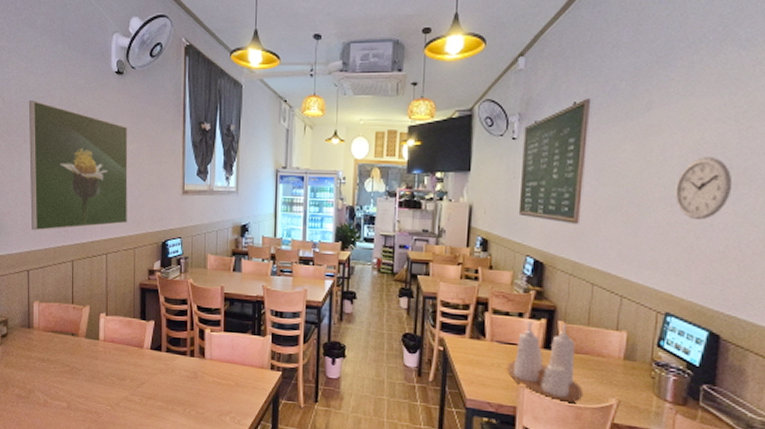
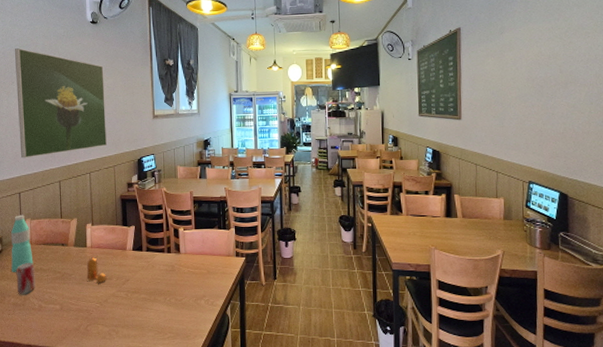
water bottle: none [17,295,40,360] -> present [11,215,34,272]
beverage can: none [21,350,41,387] -> present [16,262,36,295]
pepper shaker: none [97,352,120,383] -> present [86,257,107,283]
condiment set: present [508,321,582,404] -> none [421,196,477,258]
wall clock: present [675,157,733,219] -> none [526,65,564,111]

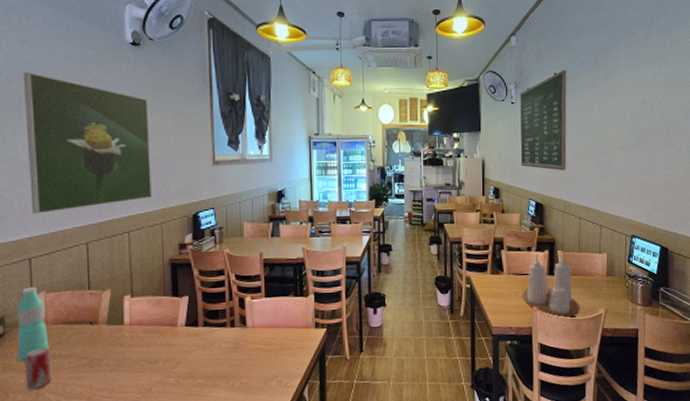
pepper shaker: present [86,257,107,283] -> none [123,337,152,368]
condiment set: none [421,196,477,258] -> present [523,253,580,318]

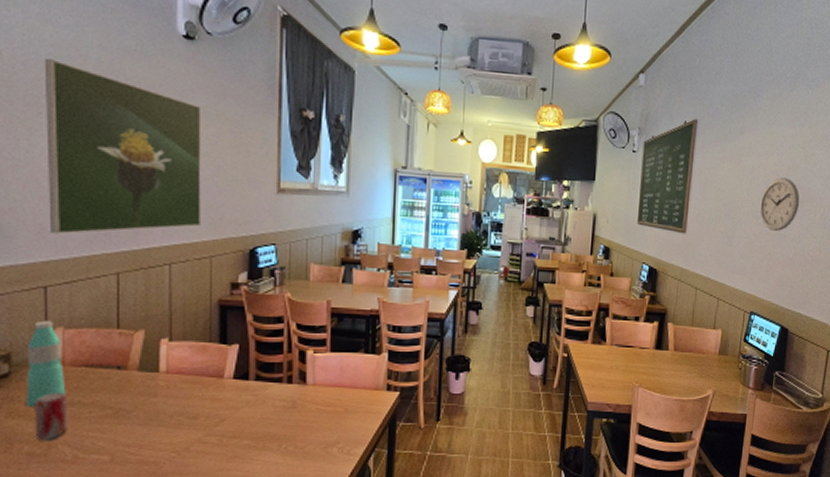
condiment set: present [523,253,580,318] -> none [625,324,686,398]
wall clock: none [630,114,666,161] -> present [759,178,800,231]

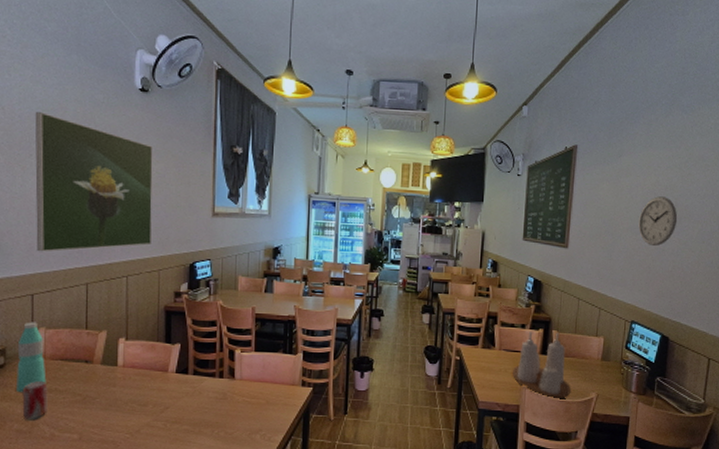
condiment set: none [625,324,686,398] -> present [513,331,570,399]

